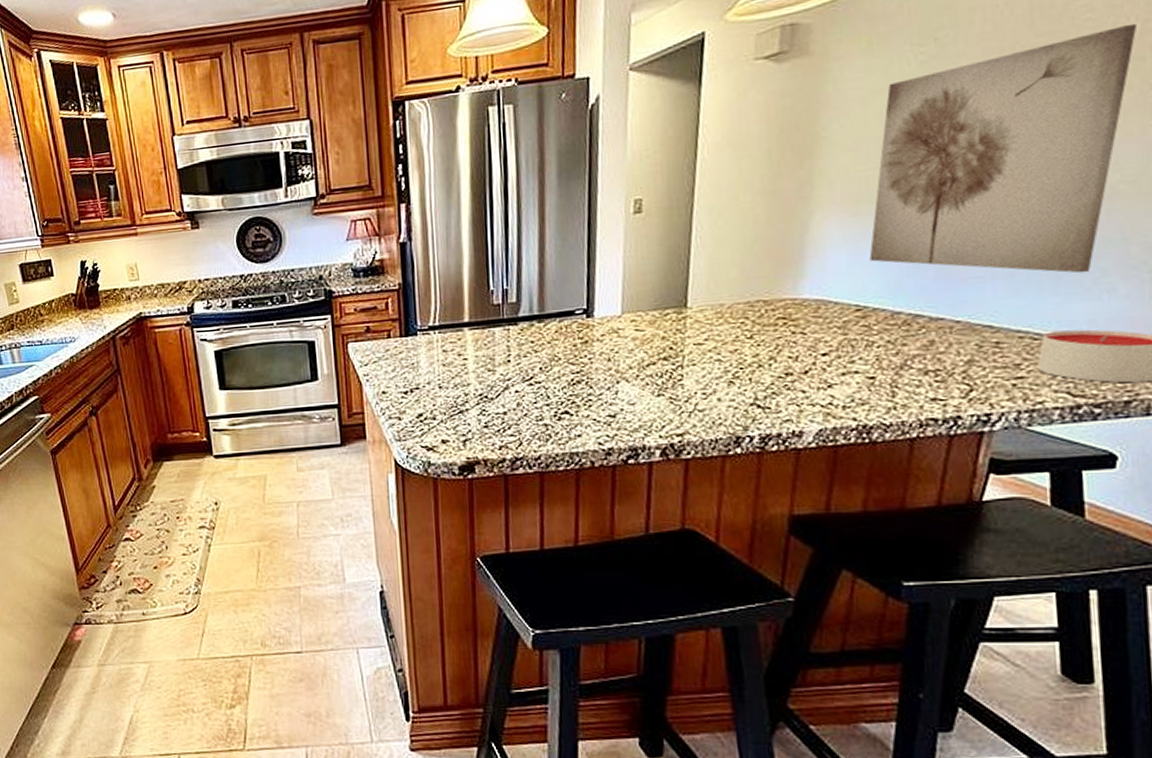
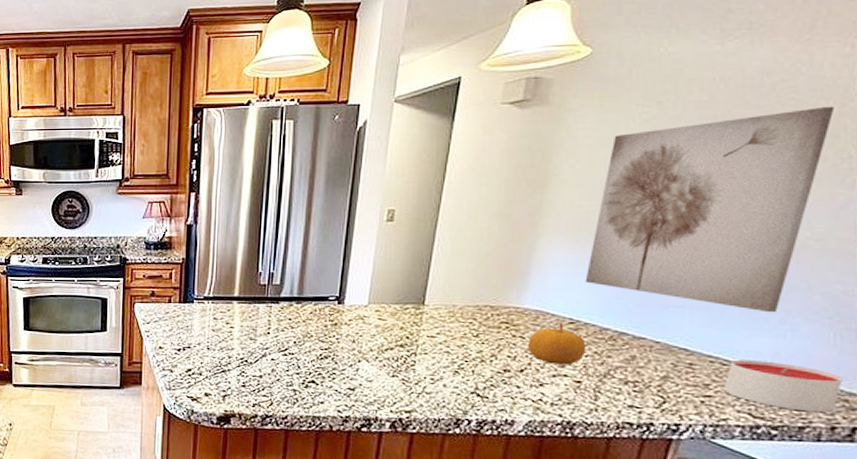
fruit: none [809,310,877,361] -> present [527,322,586,365]

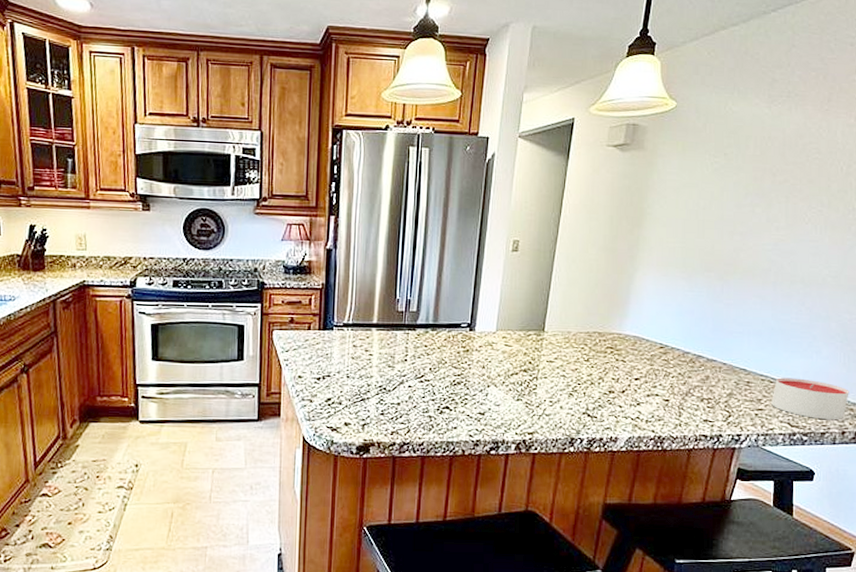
fruit: present [527,322,586,365] -> none [627,346,672,385]
wall art: present [585,106,835,313] -> none [672,166,844,338]

